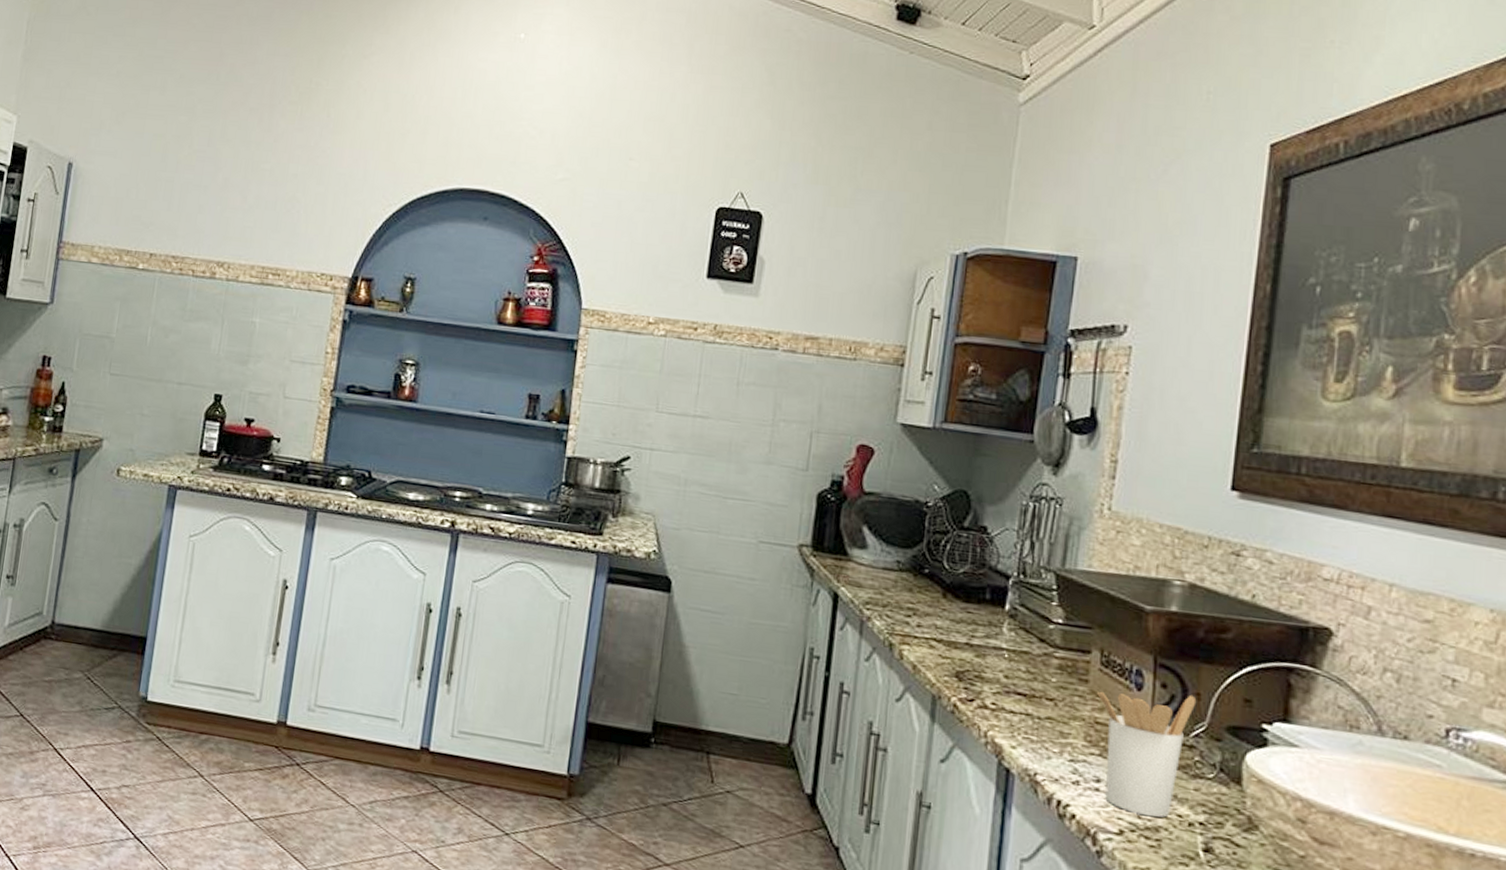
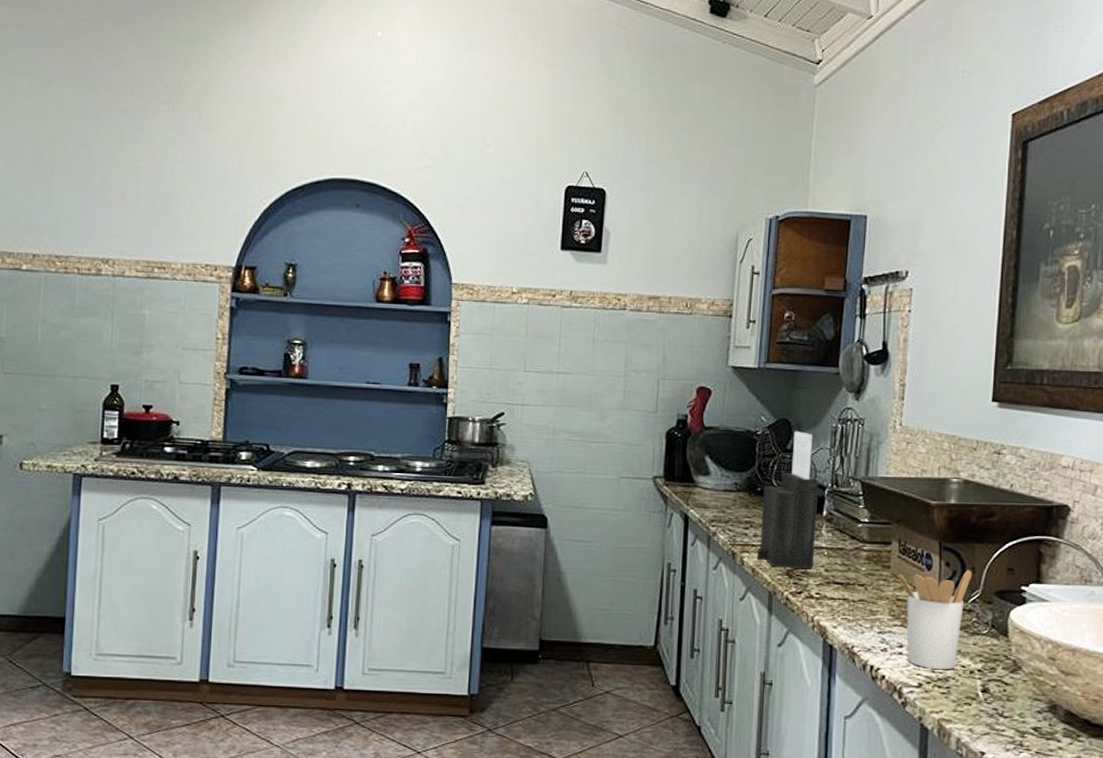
knife block: none [919,506,1002,673] -> present [756,431,819,569]

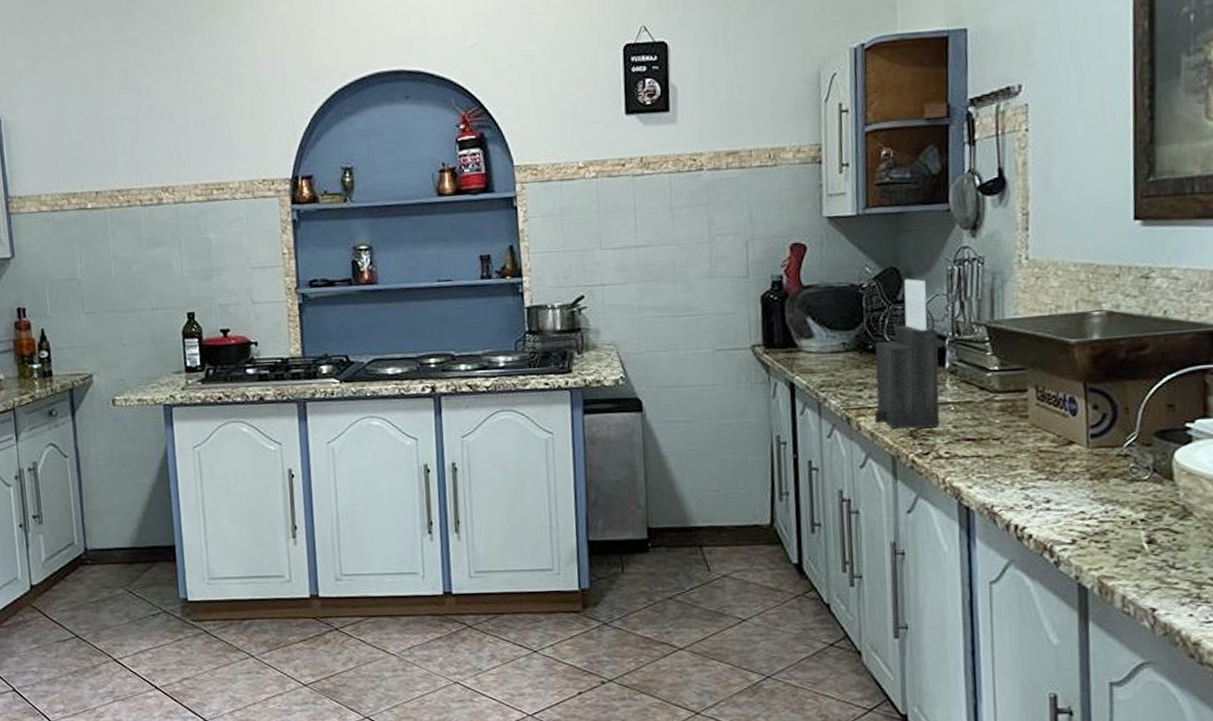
utensil holder: present [897,569,973,670] -> none [1037,410,1126,523]

